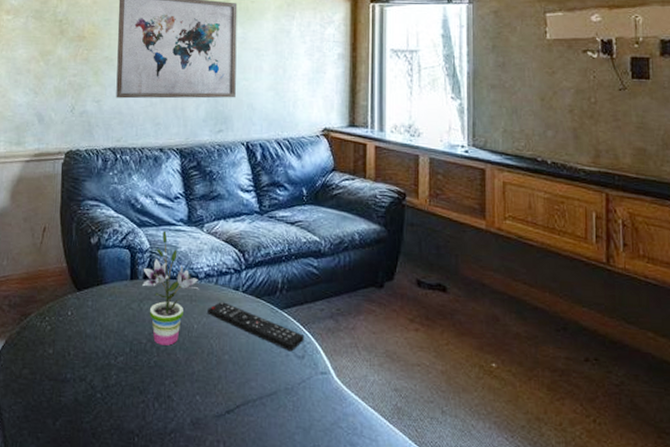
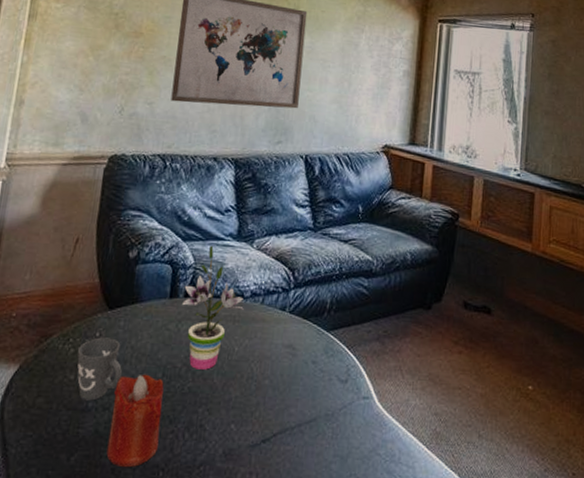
mug: none [54,316,93,373] -> present [77,337,122,401]
candle: none [86,349,132,432] -> present [106,374,164,467]
remote control: present [207,302,305,352] -> none [250,323,350,376]

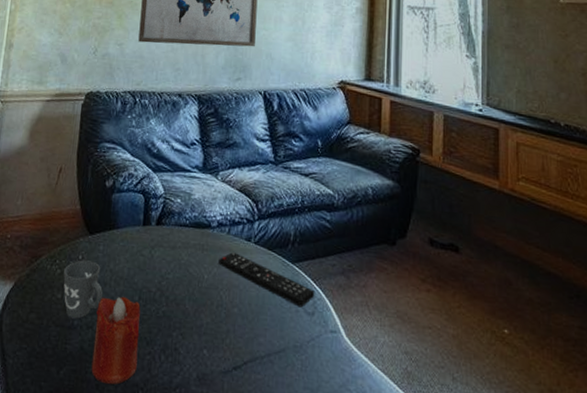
potted plant: present [182,245,244,370] -> none [154,177,211,296]
remote control: none [250,323,350,376] -> present [218,252,315,308]

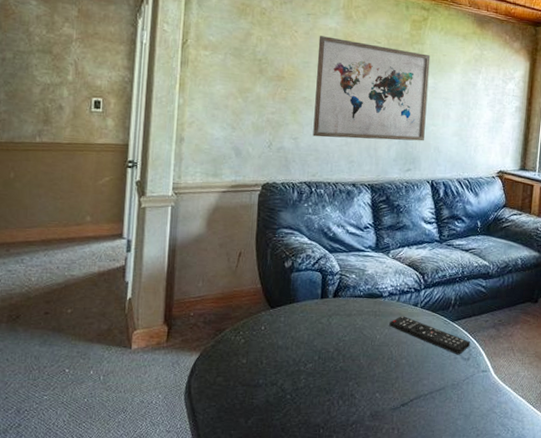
mug: present [63,260,103,319] -> none [247,330,285,379]
candle: present [91,296,141,385] -> none [276,357,320,426]

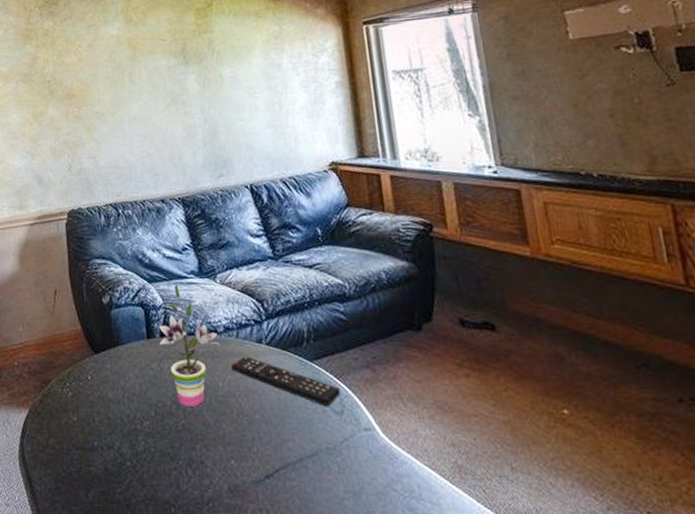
wall art: present [313,36,431,141] -> none [102,42,233,153]
potted plant: none [332,256,383,353] -> present [158,285,220,407]

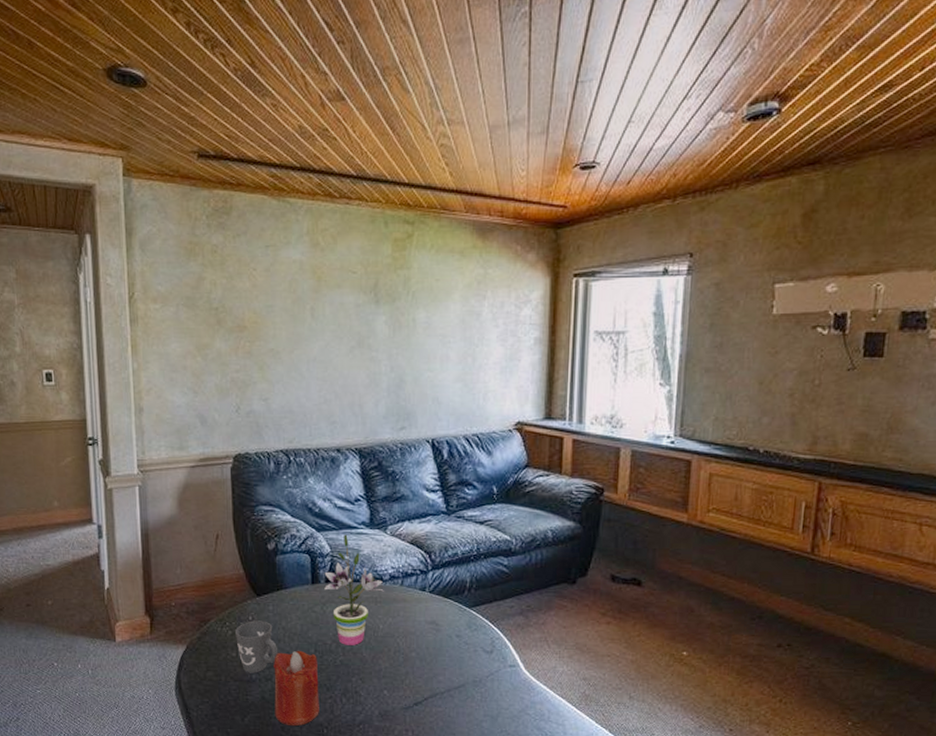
mug: none [76,380,118,440] -> present [235,620,277,673]
candle: none [114,413,165,503] -> present [274,650,319,726]
remote control: present [231,356,341,407] -> none [393,602,493,647]

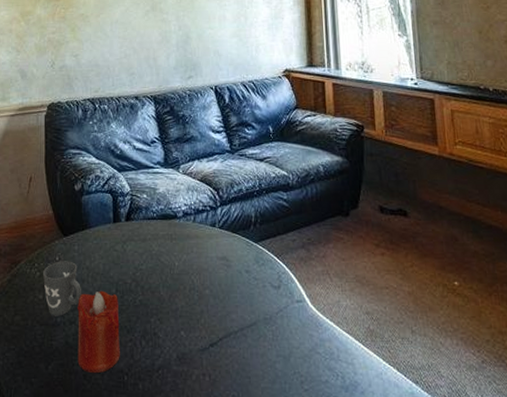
potted plant: present [324,534,384,645] -> none [125,174,178,284]

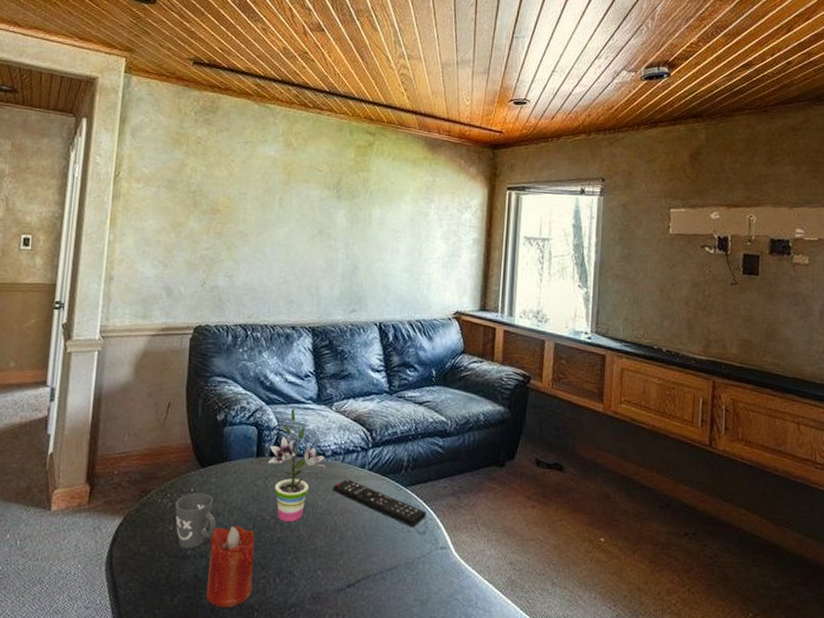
potted plant: none [125,174,178,284] -> present [268,408,326,522]
remote control: none [187,239,279,283] -> present [333,479,427,528]

